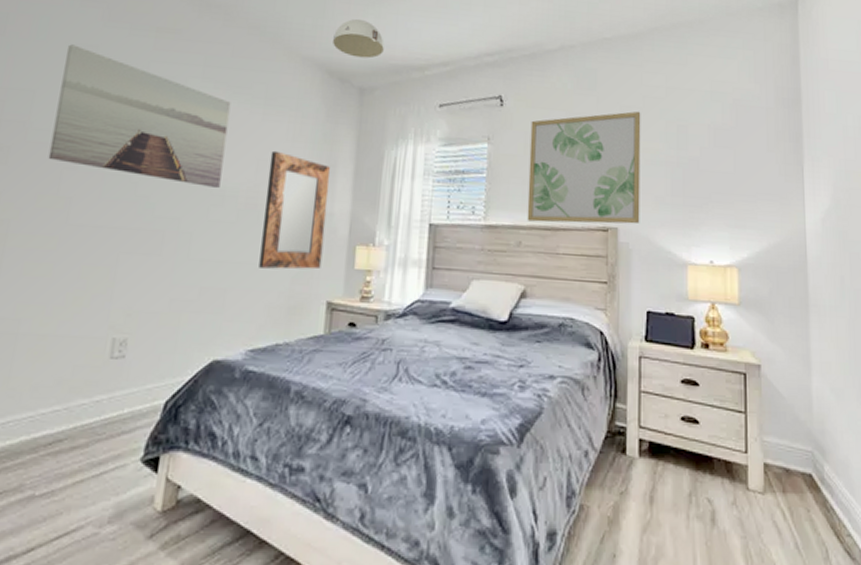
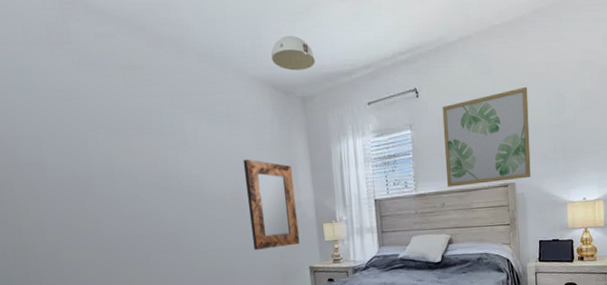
wall art: present [48,44,231,188] -> none [52,91,210,195]

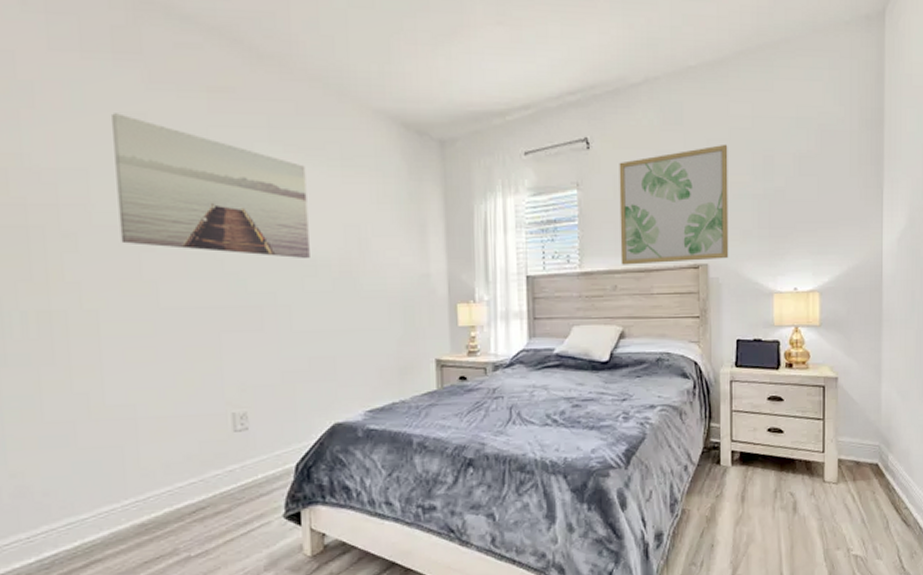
wall art: none [52,91,210,195] -> present [110,113,310,258]
home mirror: present [243,159,300,250] -> none [357,214,425,334]
ceiling light: present [271,36,315,71] -> none [404,62,460,107]

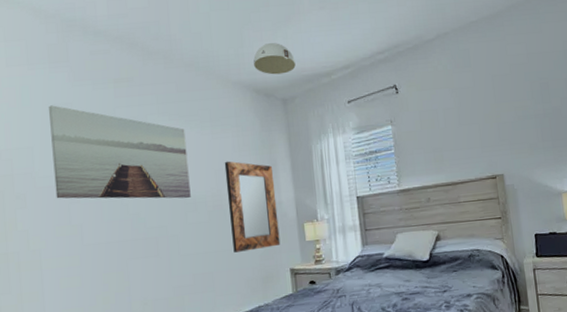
home mirror: none [357,214,425,334] -> present [224,161,281,253]
ceiling light: none [404,62,460,107] -> present [253,43,296,75]
wall art: present [619,144,729,265] -> none [422,77,520,181]

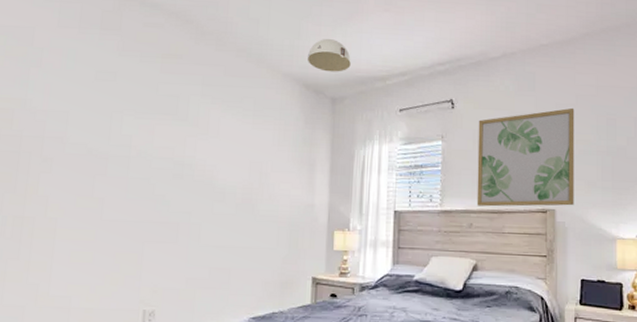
wall art: present [48,105,191,199] -> none [83,72,226,186]
home mirror: present [224,161,281,253] -> none [256,154,310,252]
wall art: none [422,77,520,181] -> present [476,107,575,207]

